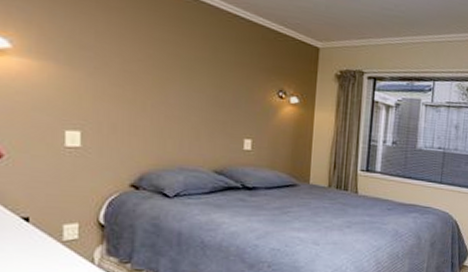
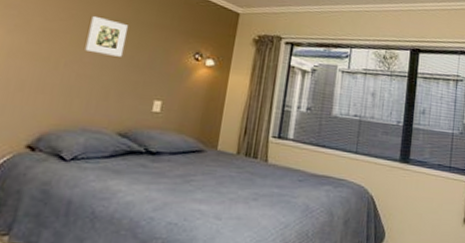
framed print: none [169,56,208,97] -> present [85,16,128,57]

